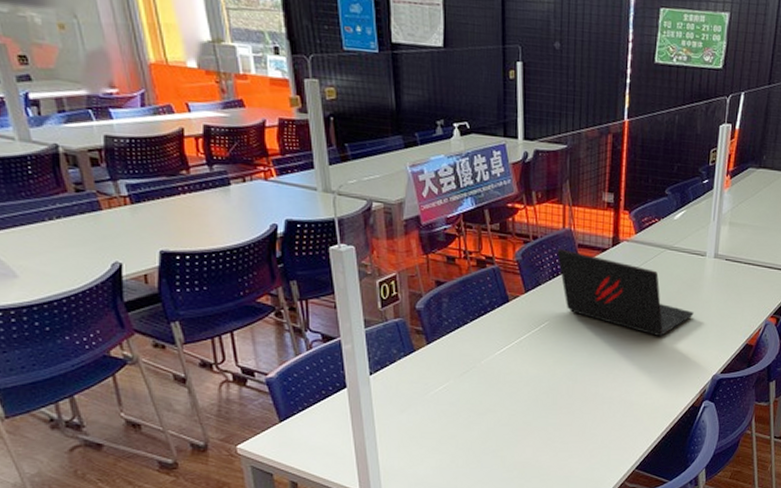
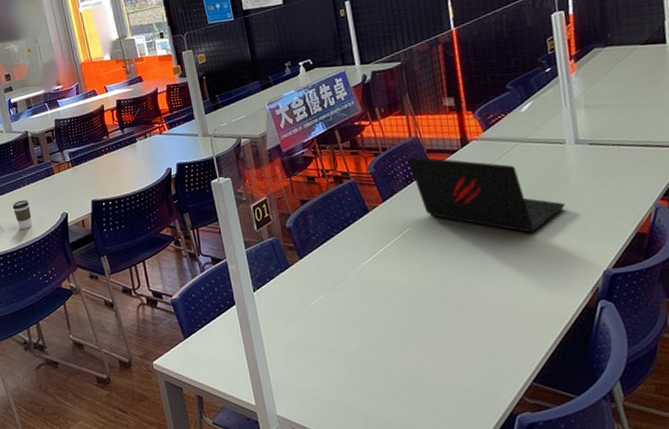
coffee cup: none [31,238,64,277] -> present [12,200,32,229]

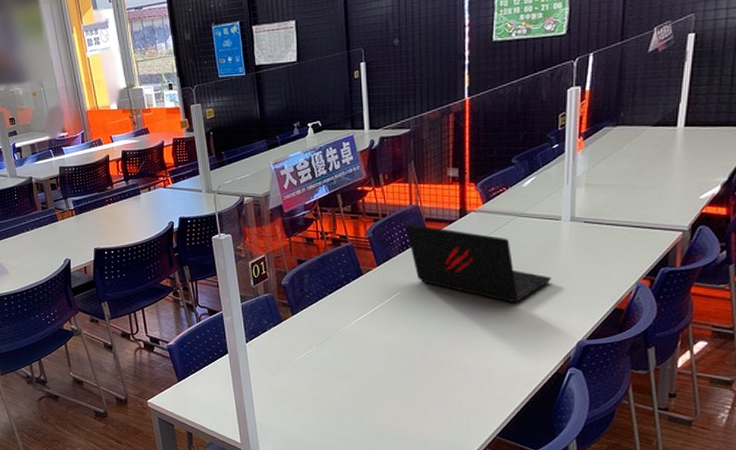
coffee cup: present [12,200,32,229] -> none [16,244,35,272]

